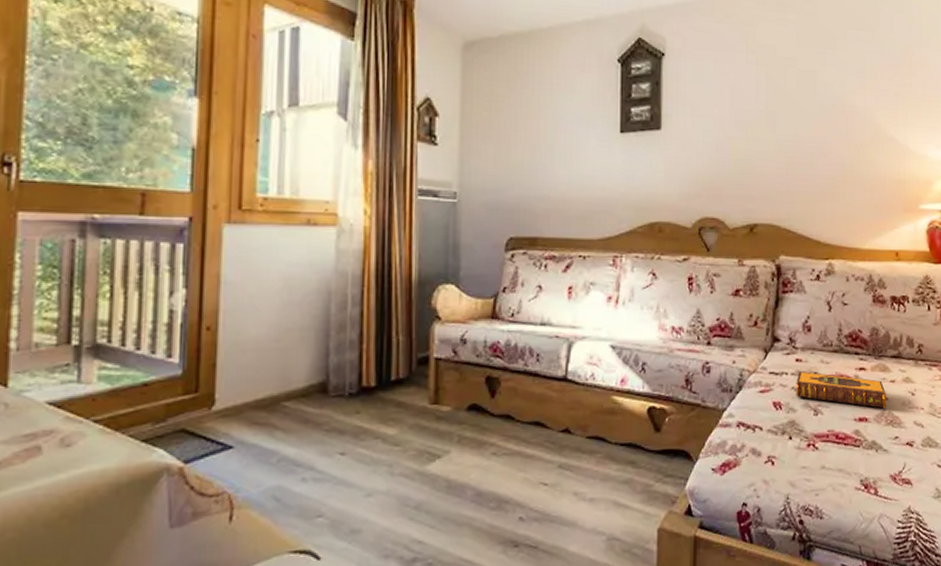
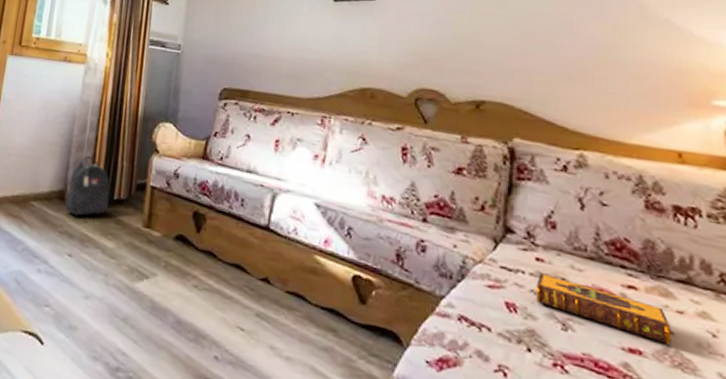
backpack: none [330,336,385,408] -> present [65,156,110,216]

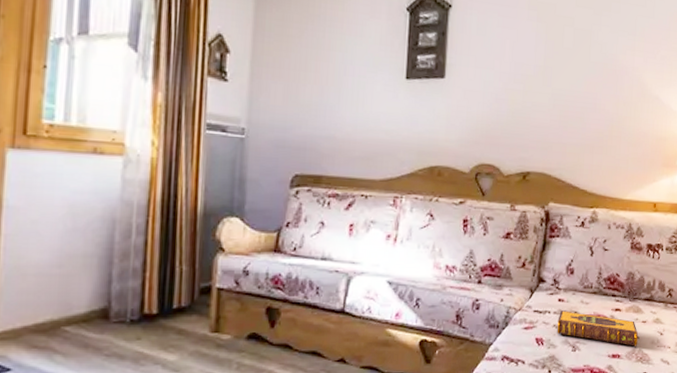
backpack: present [65,156,110,216] -> none [111,264,168,334]

